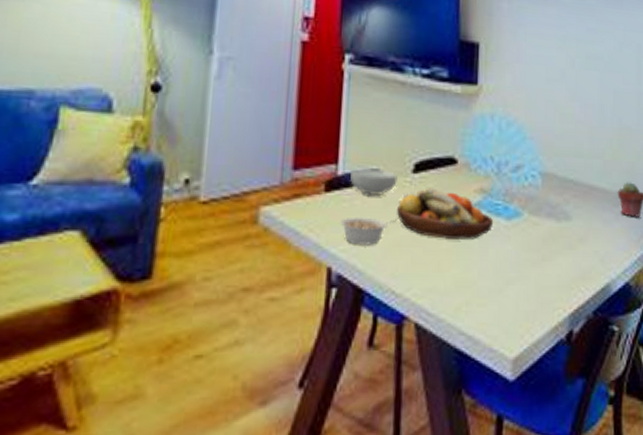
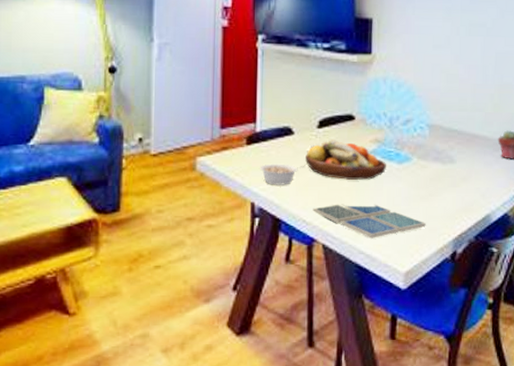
cereal bowl: present [350,169,398,197] -> none [267,127,305,148]
drink coaster: none [404,270,538,315] -> present [313,204,426,239]

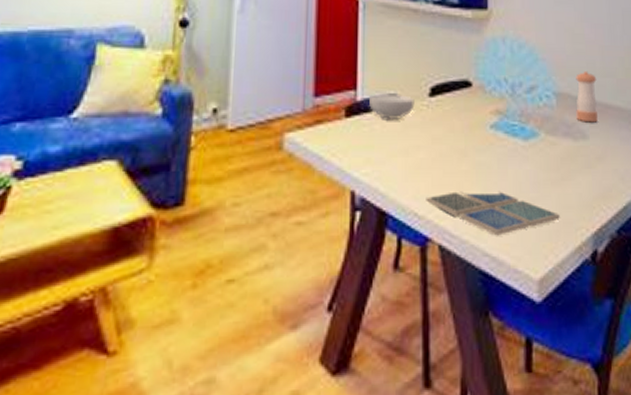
legume: present [260,163,305,185] -> none [361,140,416,169]
cereal bowl: none [267,127,305,148] -> present [369,95,415,121]
fruit bowl: present [305,140,387,180] -> none [416,111,511,160]
pepper shaker: none [446,106,467,150] -> present [576,70,598,123]

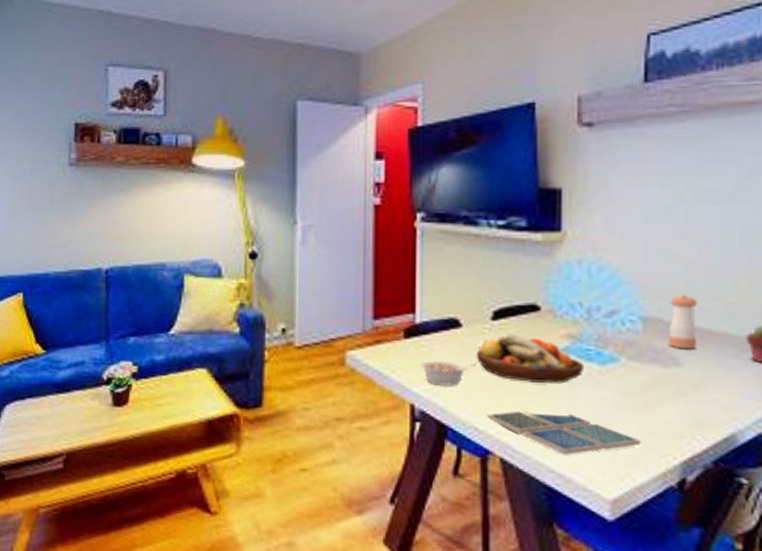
legume: none [361,140,416,169] -> present [420,360,477,386]
cereal bowl: present [369,95,415,121] -> none [428,318,476,342]
fruit bowl: none [416,111,511,160] -> present [477,334,585,383]

